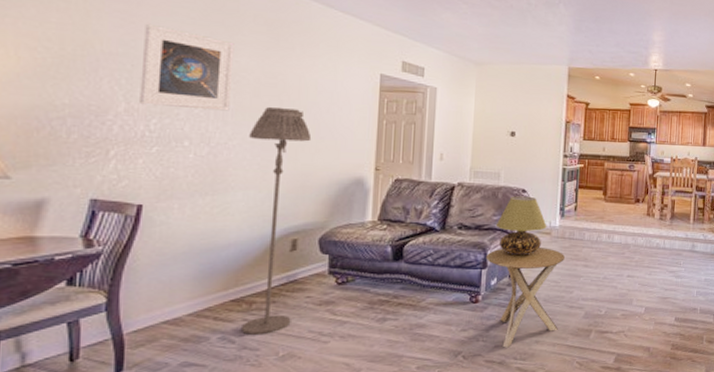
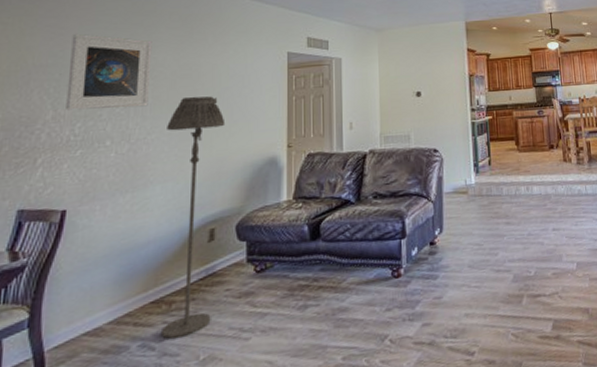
side table: present [485,248,565,348] -> none [404,208,487,326]
table lamp: present [495,196,547,256] -> none [410,155,463,221]

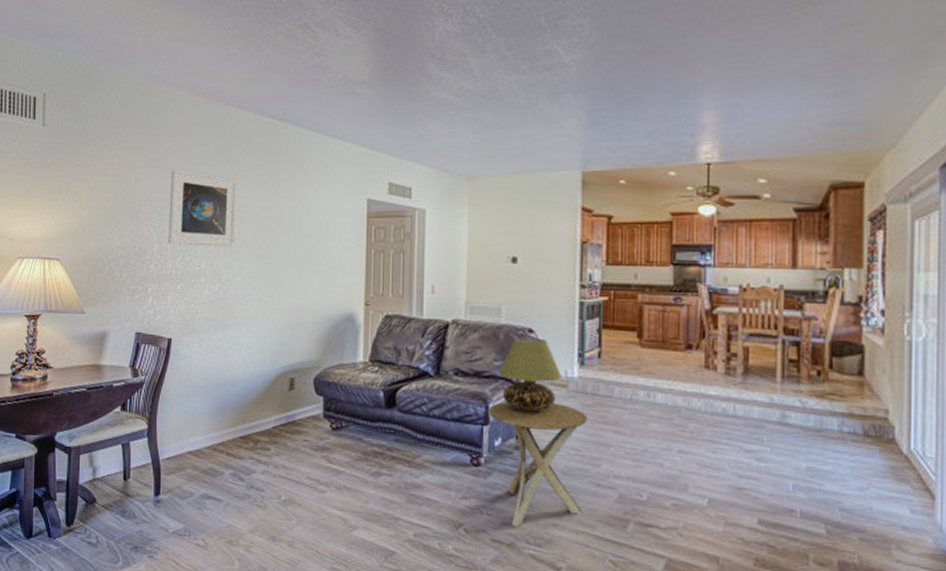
floor lamp: present [162,96,226,339] -> none [249,240,305,475]
side table: none [404,208,487,326] -> present [487,401,587,527]
table lamp: none [410,155,463,221] -> present [497,337,562,413]

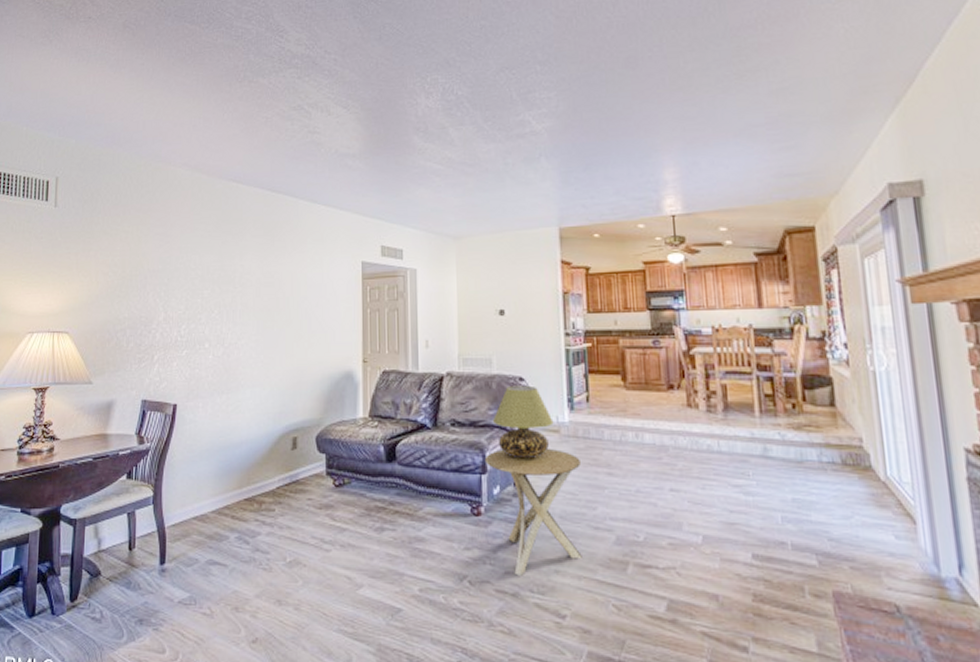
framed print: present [168,168,238,247] -> none [174,241,240,313]

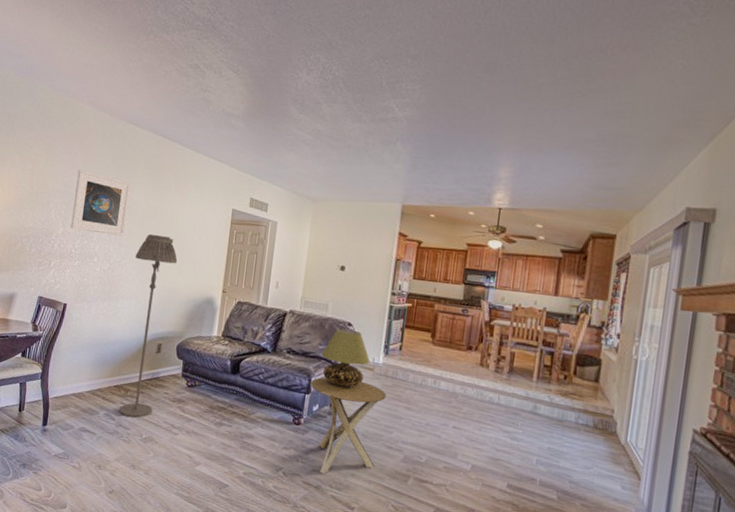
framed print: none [174,241,240,313] -> present [71,169,131,236]
floor lamp: none [254,304,305,537] -> present [119,233,178,418]

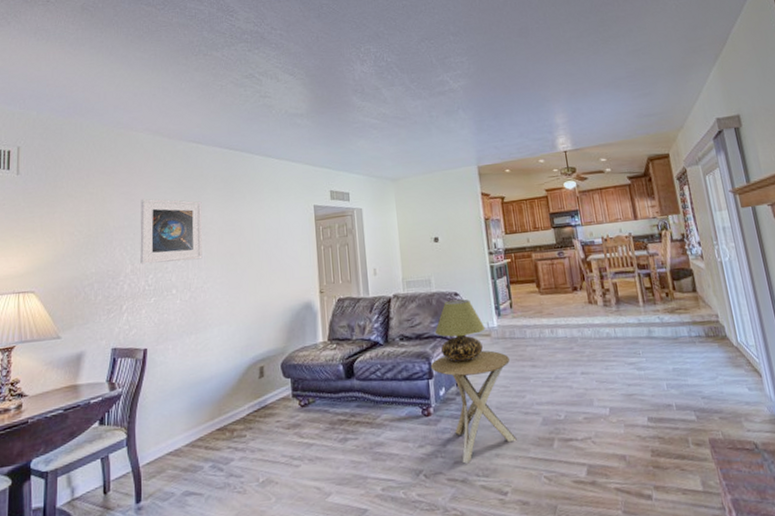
floor lamp: present [119,233,178,418] -> none [219,248,266,462]

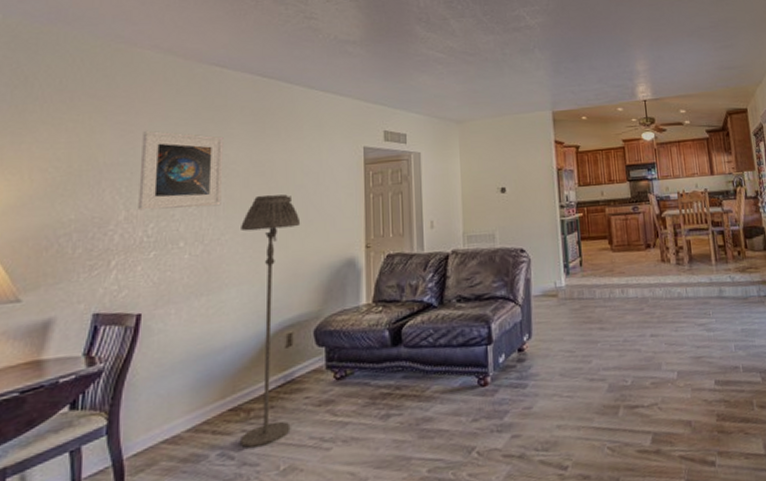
floor lamp: none [219,248,266,462] -> present [241,194,301,448]
side table: present [430,350,517,464] -> none [490,312,580,438]
table lamp: present [434,299,486,362] -> none [496,256,552,326]

